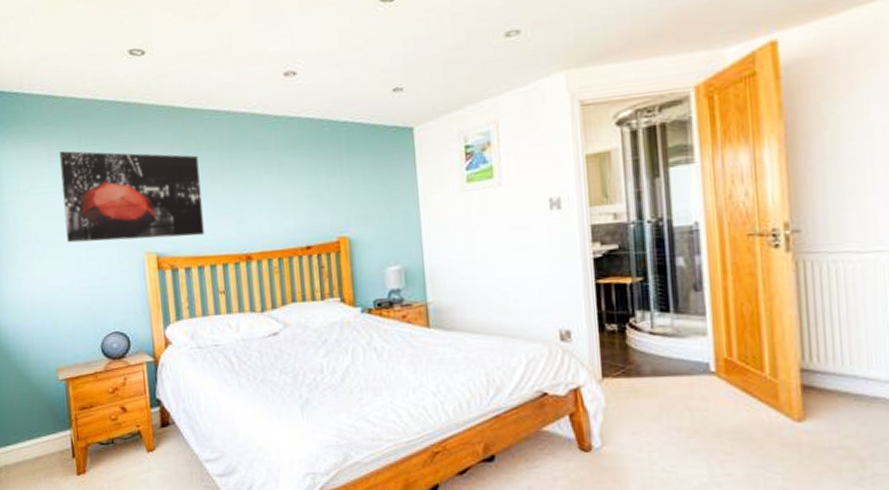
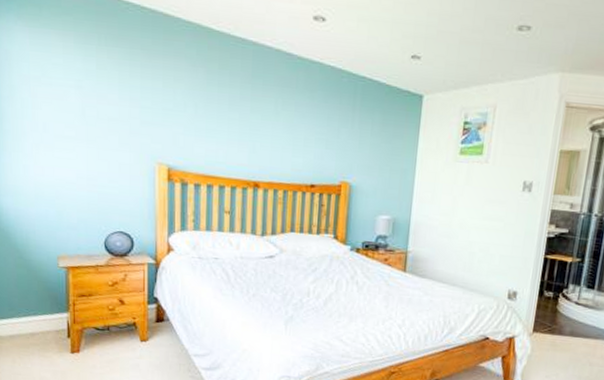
wall art: present [59,151,204,243] -> none [76,45,219,157]

